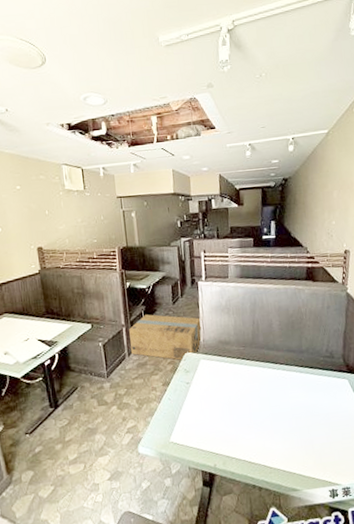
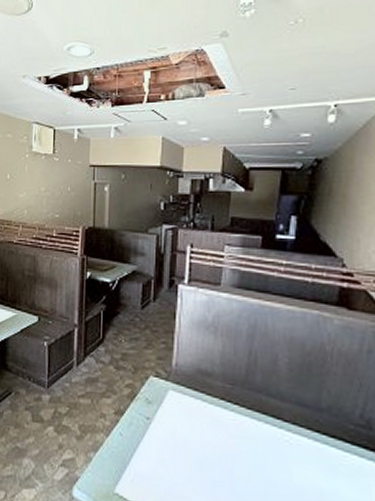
cardboard box: present [129,314,202,361] -> none [81,316,177,387]

